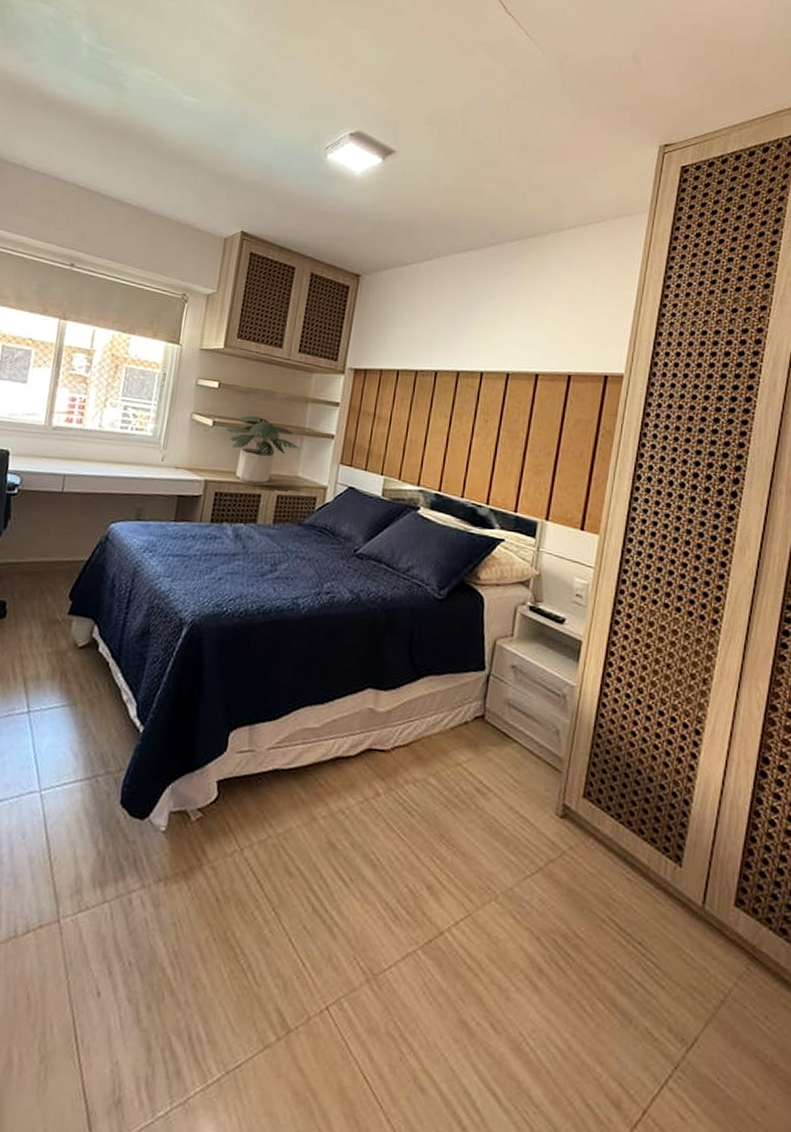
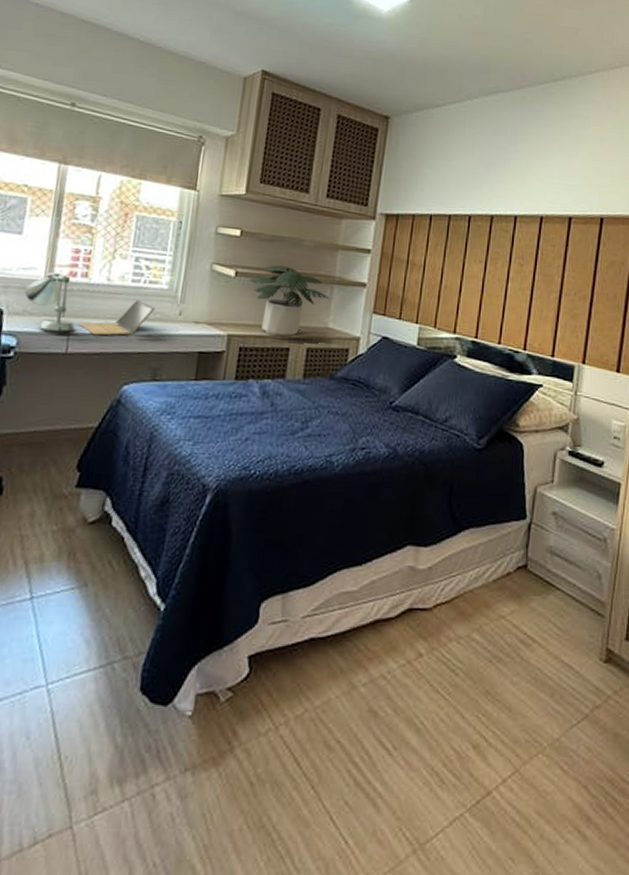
desk lamp: none [28,418,71,473] -> present [24,273,77,333]
laptop: none [73,444,141,478] -> present [79,299,156,336]

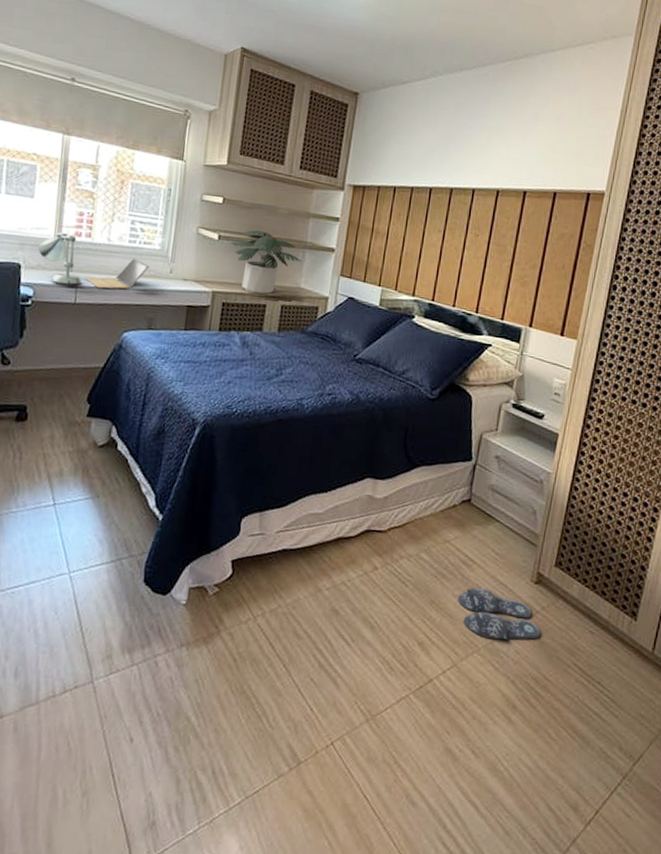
slippers: none [517,672,614,735] -> present [458,587,541,640]

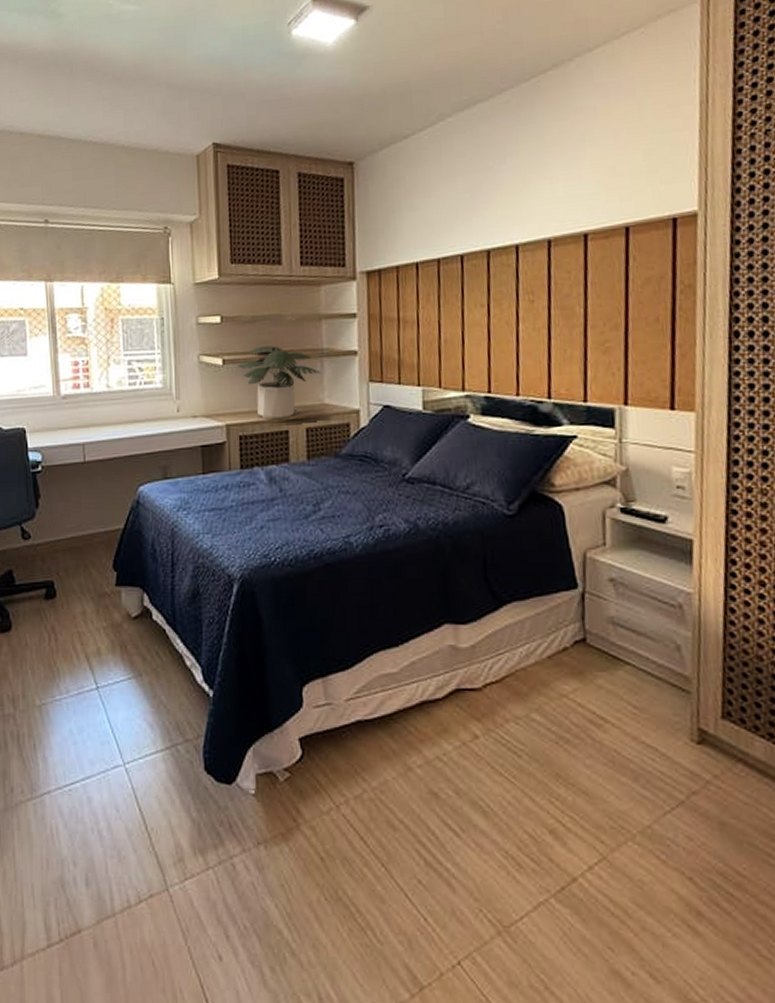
desk lamp: present [38,233,83,286] -> none [40,387,89,443]
laptop: present [85,258,150,290] -> none [90,401,155,442]
slippers: present [458,587,541,640] -> none [592,754,719,823]

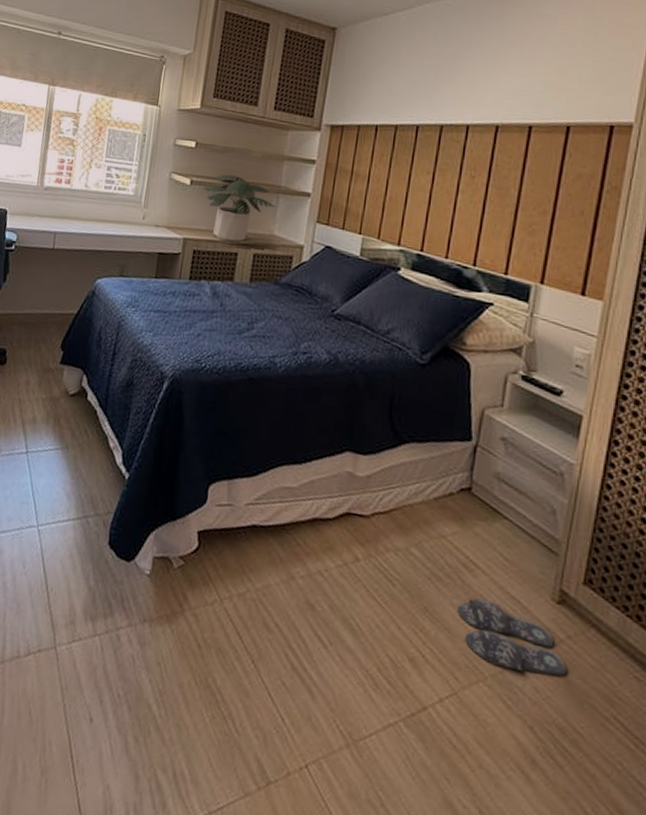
slippers: none [592,754,719,823] -> present [457,598,567,677]

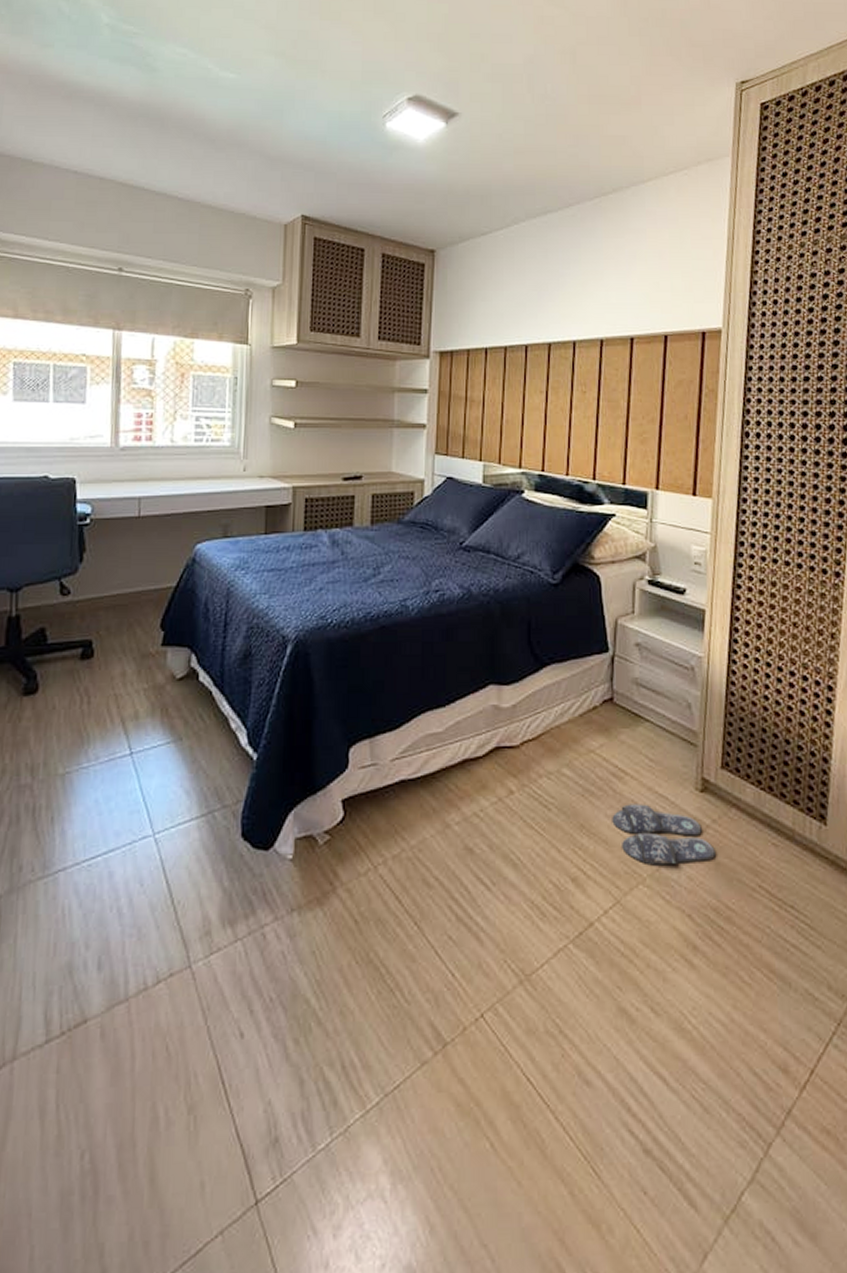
potted plant: present [203,174,275,244] -> none [309,413,390,486]

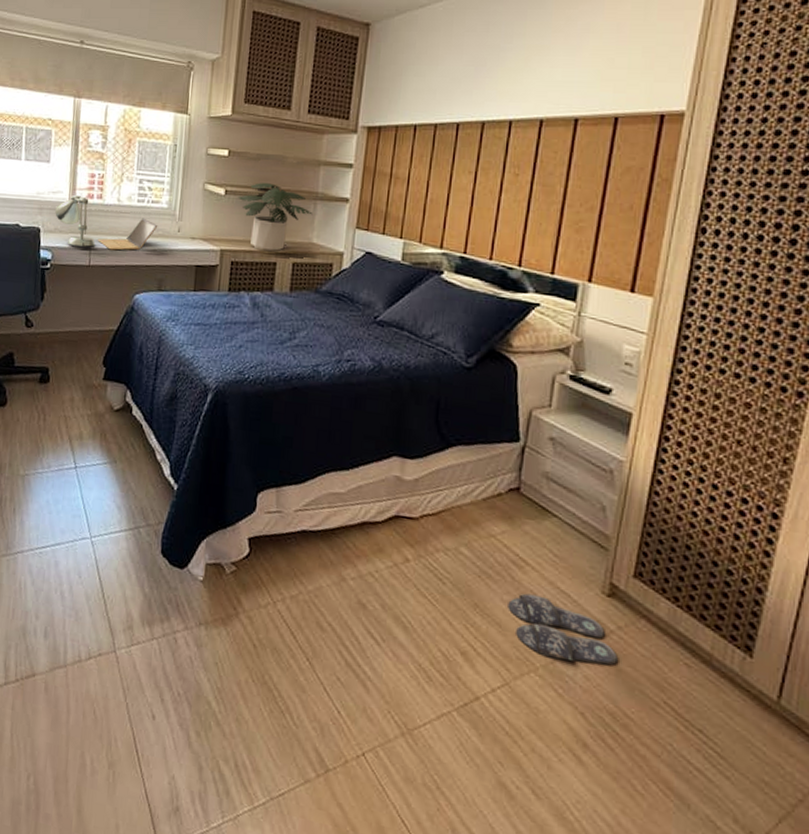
desk lamp: none [94,439,146,497] -> present [55,195,96,248]
laptop: none [148,458,220,497] -> present [97,217,158,251]
potted plant: none [309,413,390,486] -> present [238,183,313,253]

